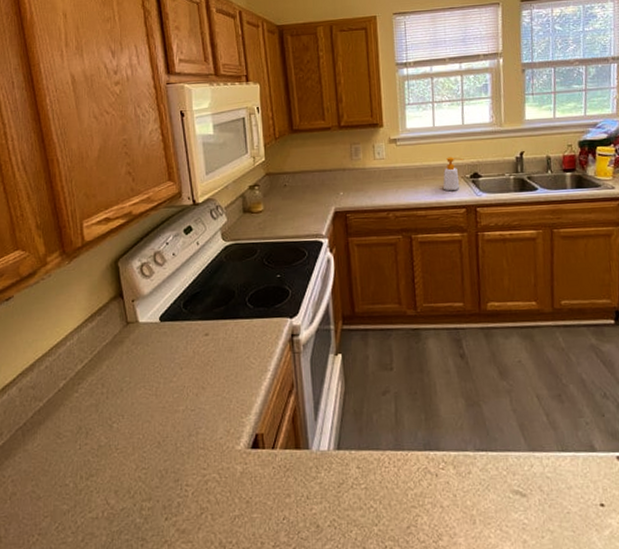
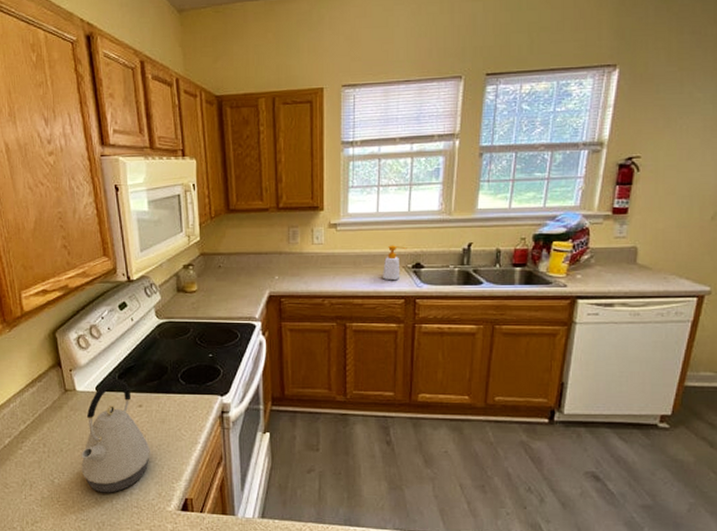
kettle: none [143,307,217,435] -> present [81,379,150,493]

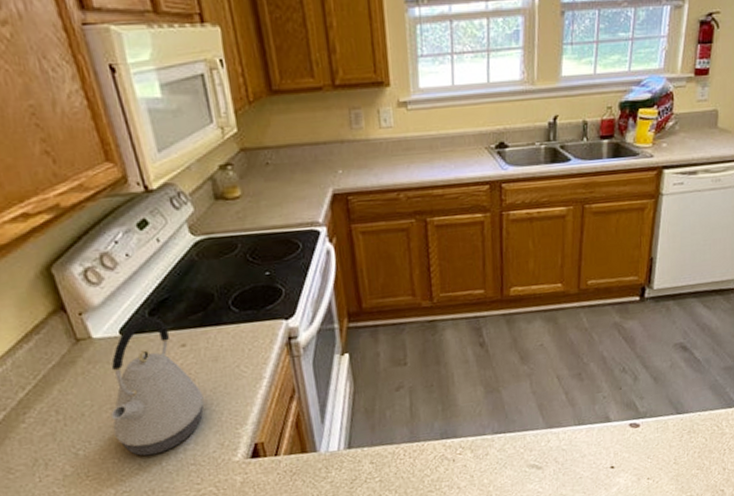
soap bottle: present [382,245,407,281] -> none [463,123,489,165]

